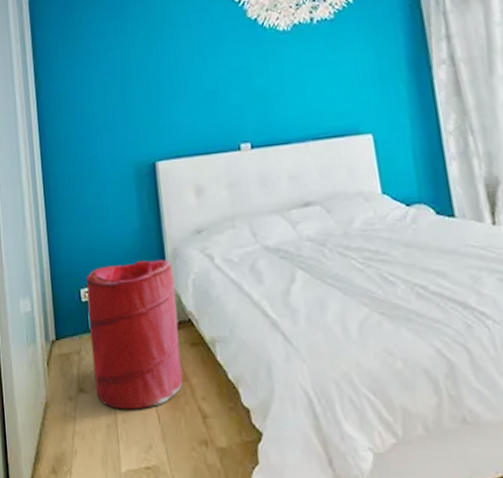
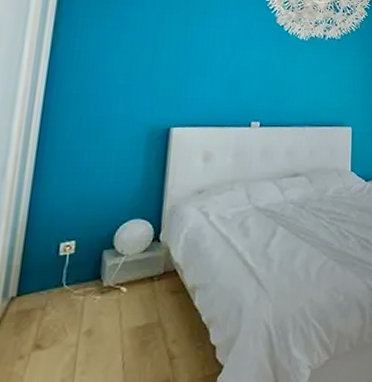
laundry hamper: present [86,259,183,410] -> none [55,215,168,362]

